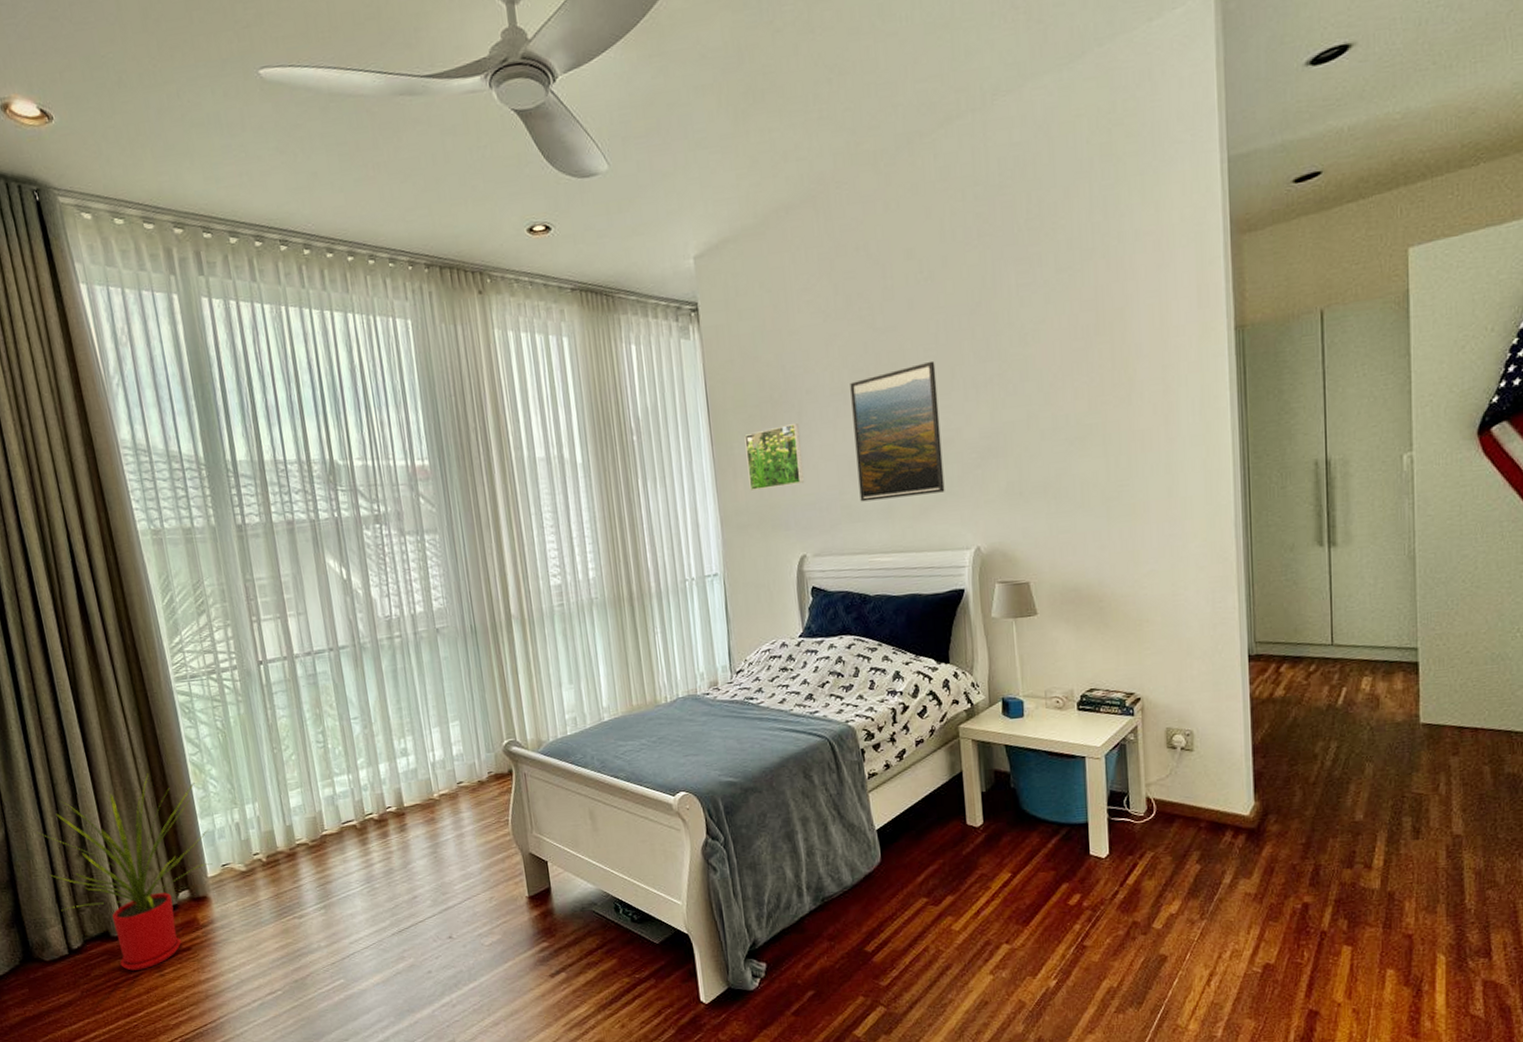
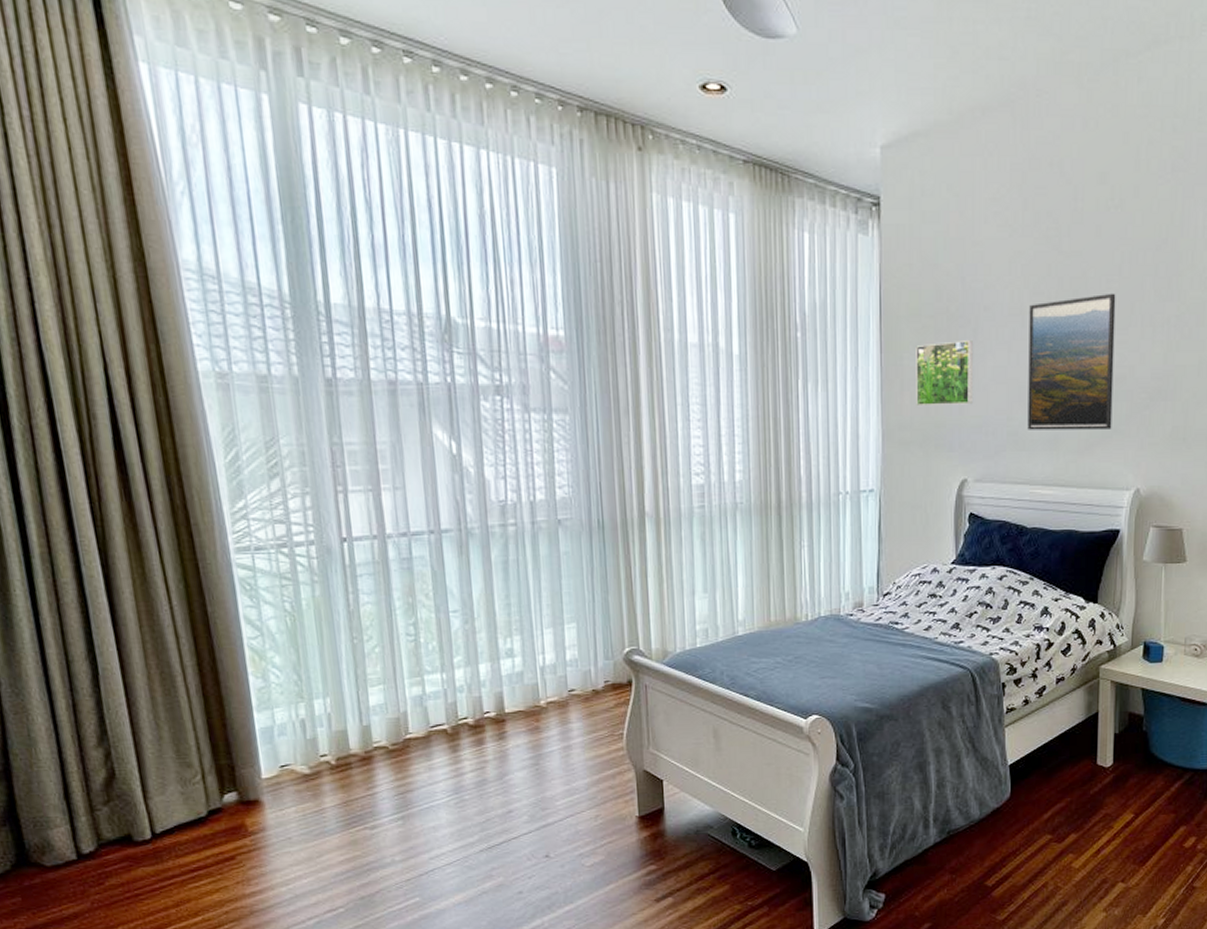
house plant: present [37,773,213,971] -> none [42,656,269,881]

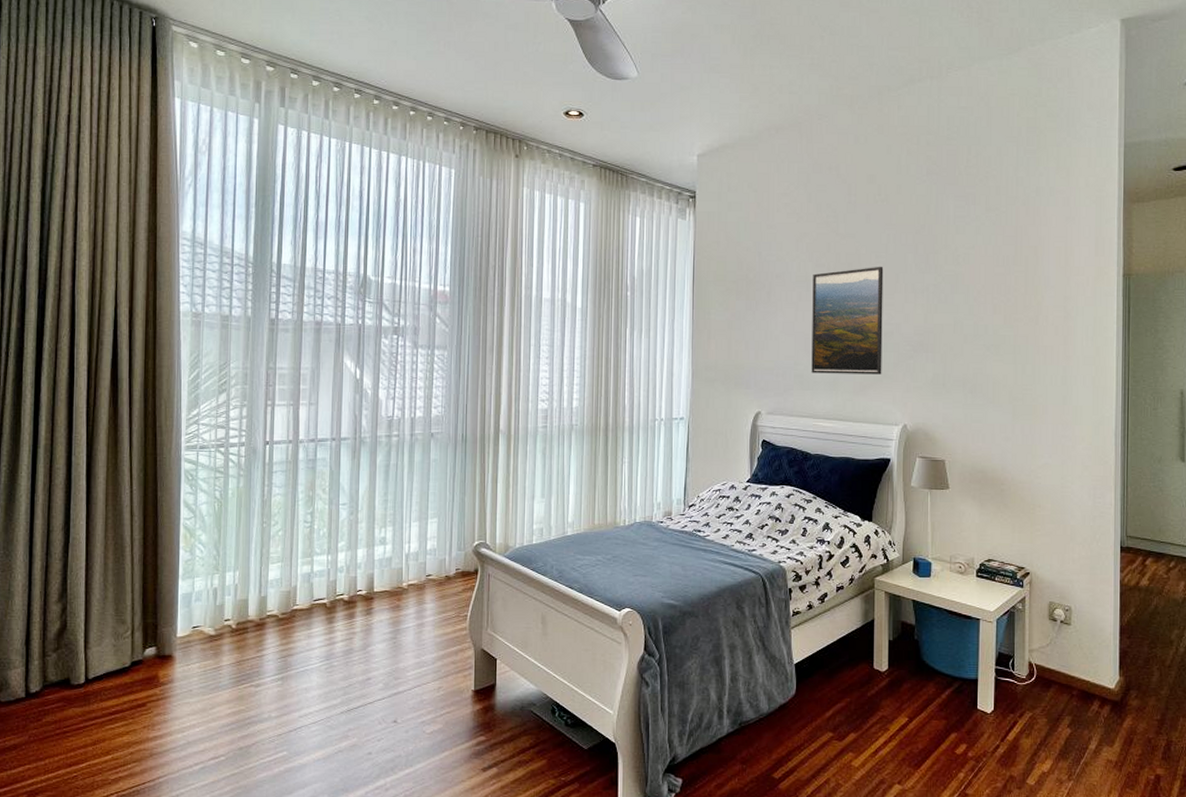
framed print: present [916,341,974,407] -> none [720,301,768,352]

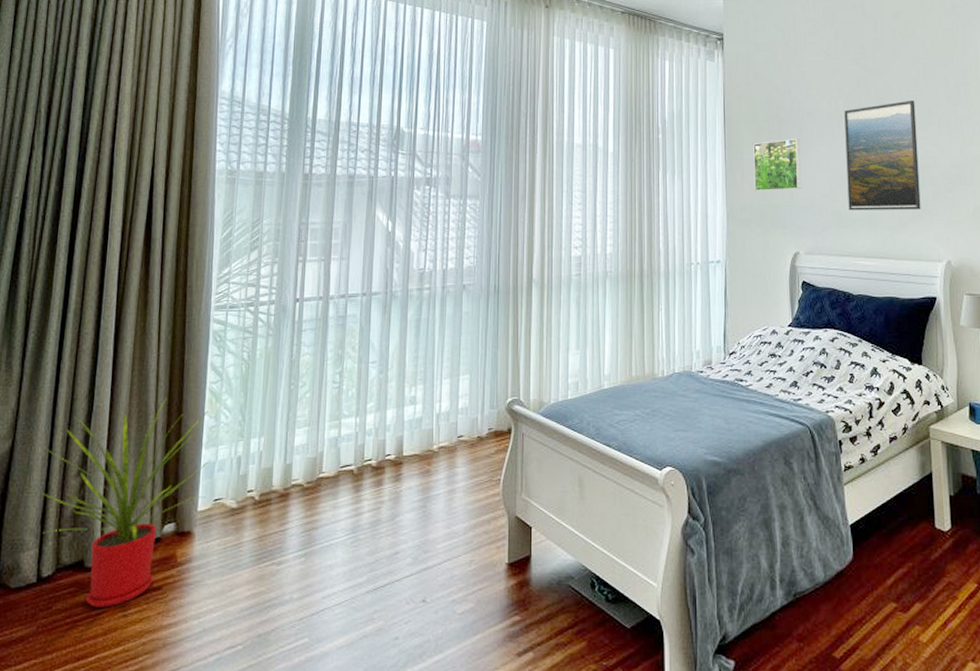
house plant: none [22,531,188,721] -> present [42,397,211,607]
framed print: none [720,301,768,352] -> present [753,139,802,192]

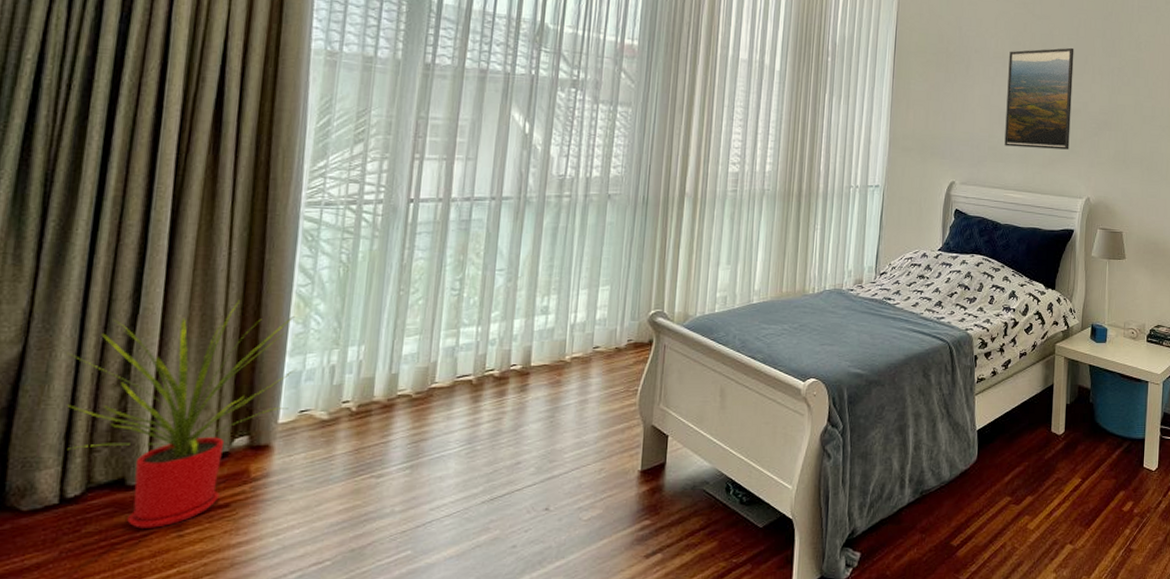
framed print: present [753,139,802,192] -> none [918,73,966,123]

